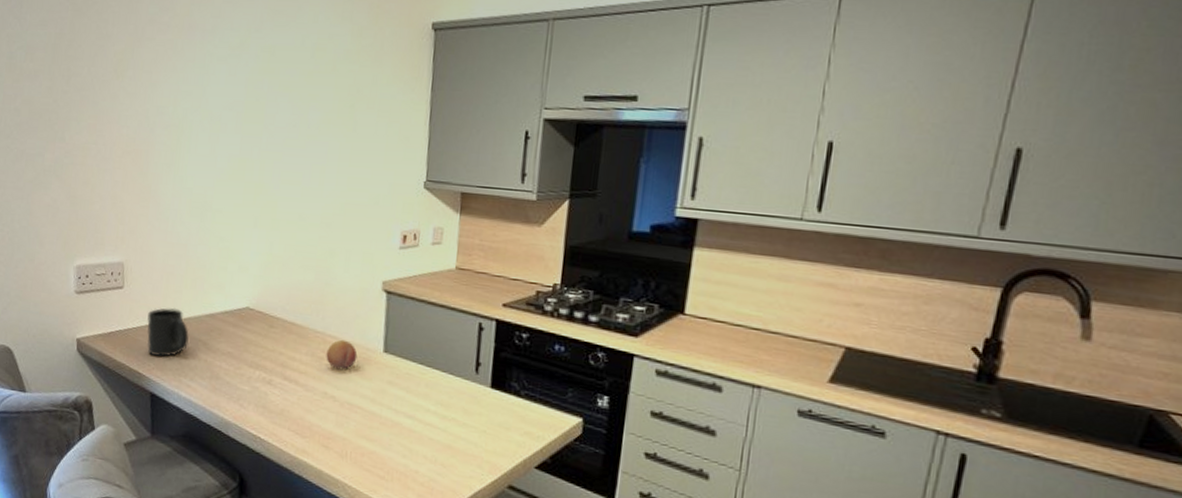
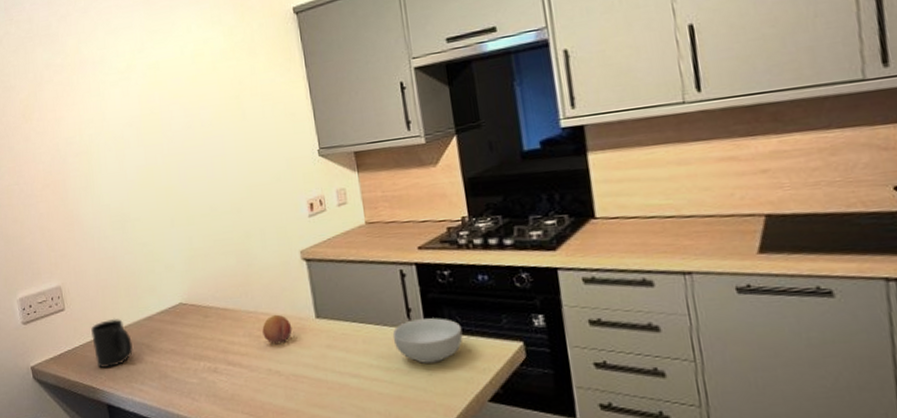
cereal bowl: none [456,374,527,421] -> present [392,318,463,363]

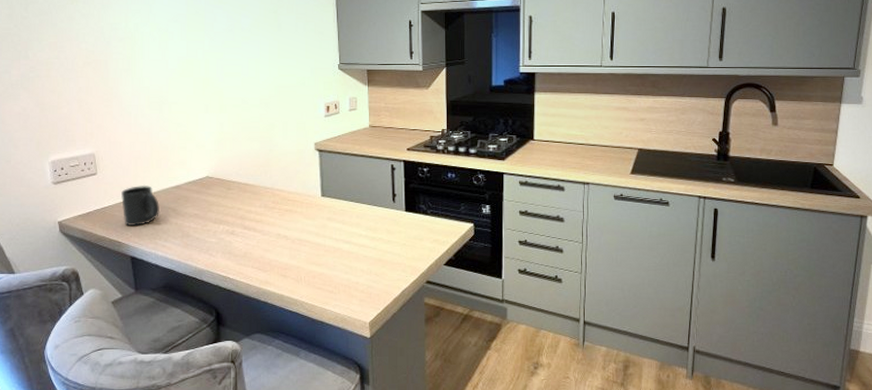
fruit: present [262,314,293,345] -> none [276,191,301,215]
cereal bowl: present [392,318,463,363] -> none [380,202,432,235]

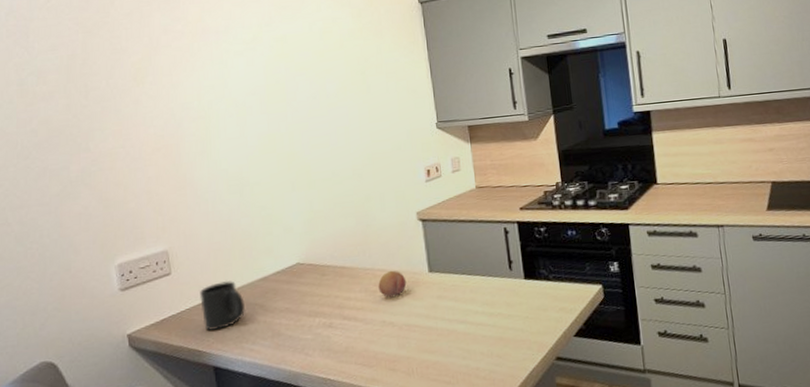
fruit: none [276,191,301,215] -> present [378,270,407,298]

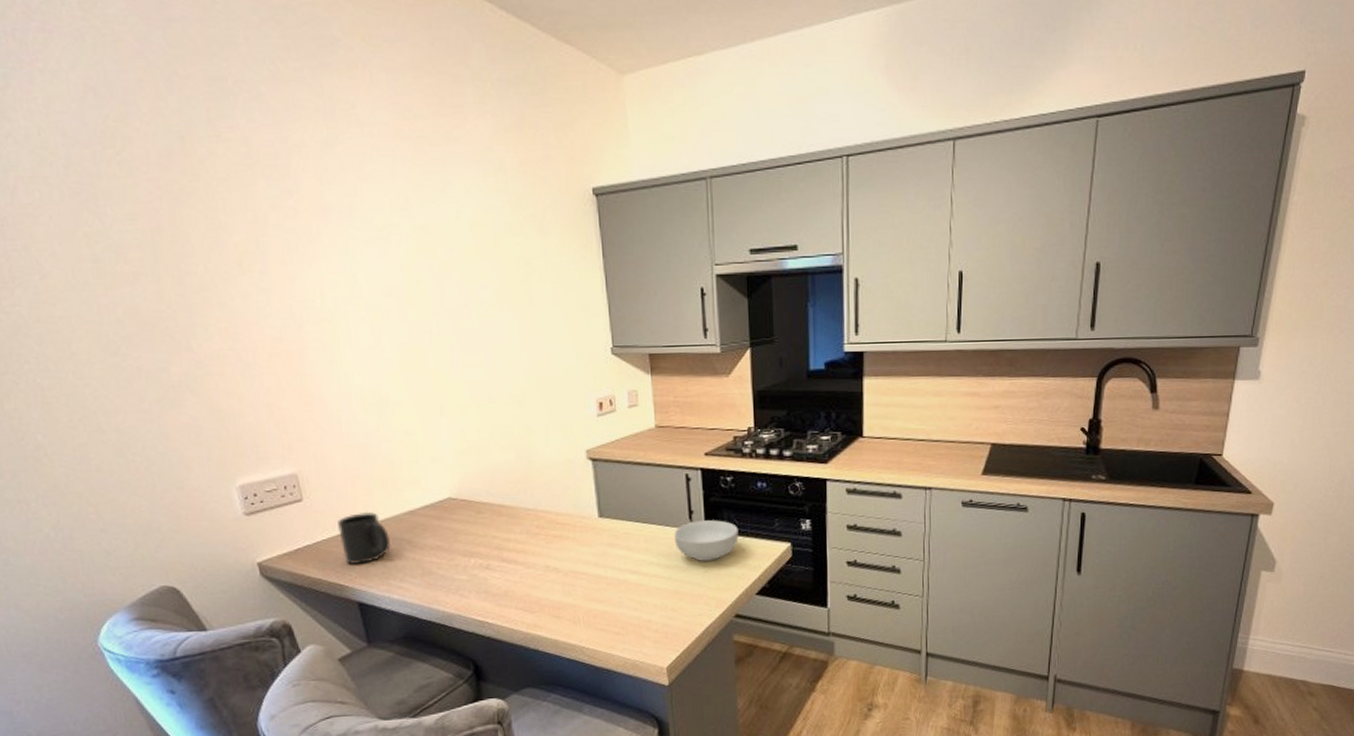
fruit: present [378,270,407,298] -> none [541,512,574,542]
cereal bowl: none [496,268,555,308] -> present [673,520,739,561]

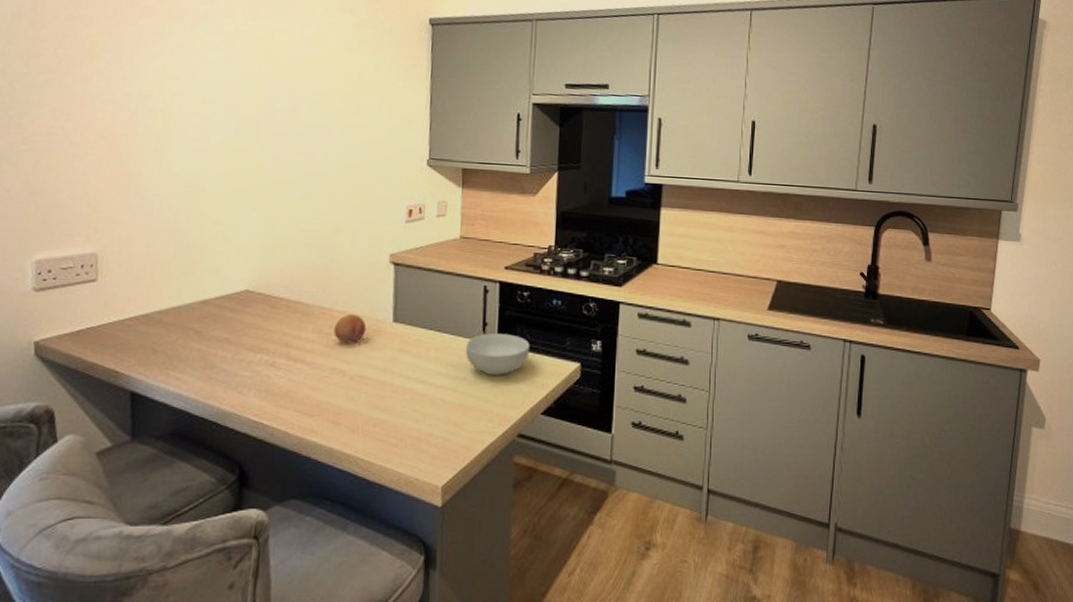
mug: present [337,511,391,565] -> none [126,297,178,352]
fruit: none [541,512,574,542] -> present [333,313,367,344]

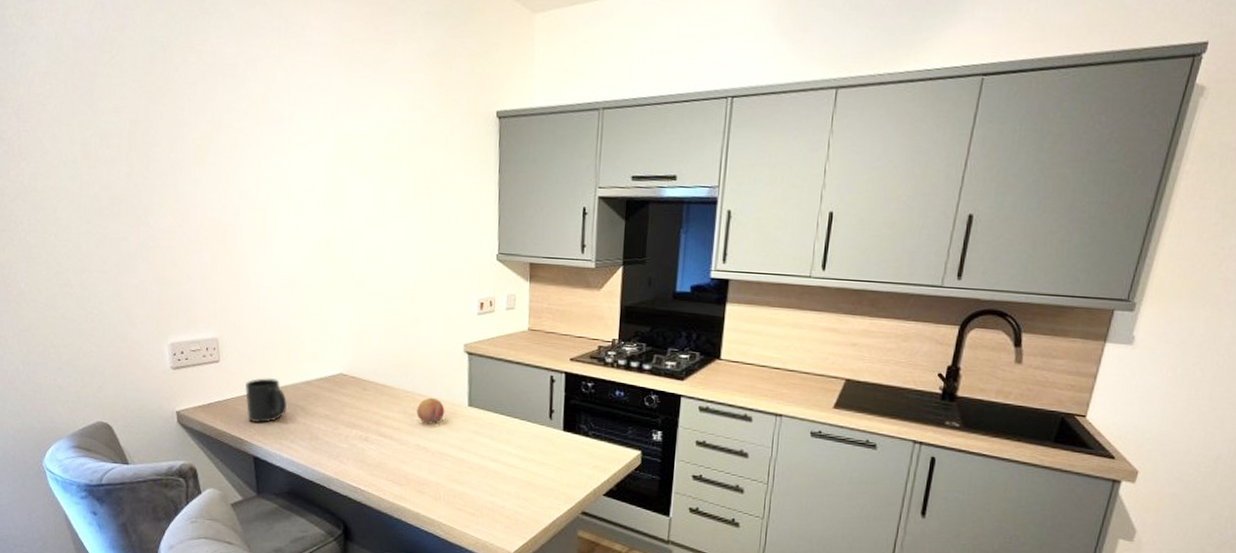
mug: none [126,297,178,352] -> present [245,377,287,423]
cereal bowl: present [465,333,530,375] -> none [533,420,594,459]

